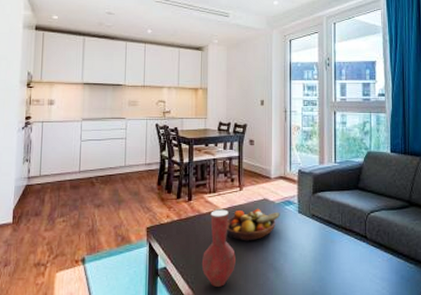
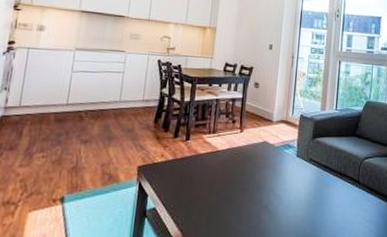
vase: present [201,209,237,287] -> none [193,150,231,229]
fruit bowl: present [226,208,280,241] -> none [222,150,279,183]

